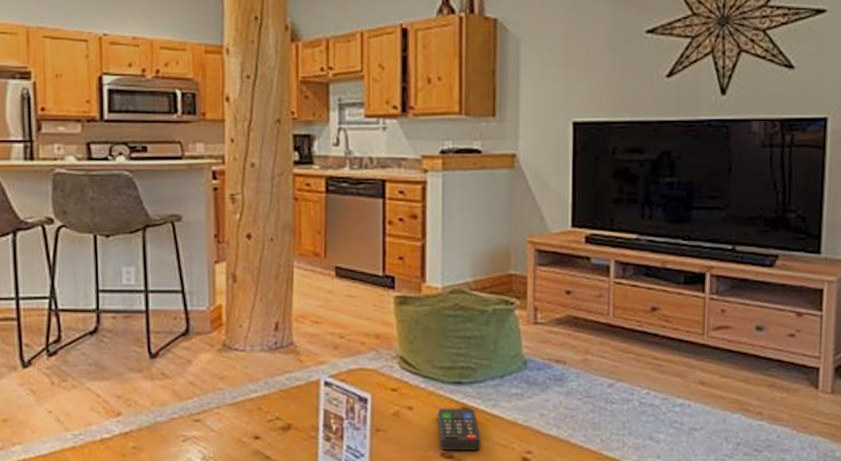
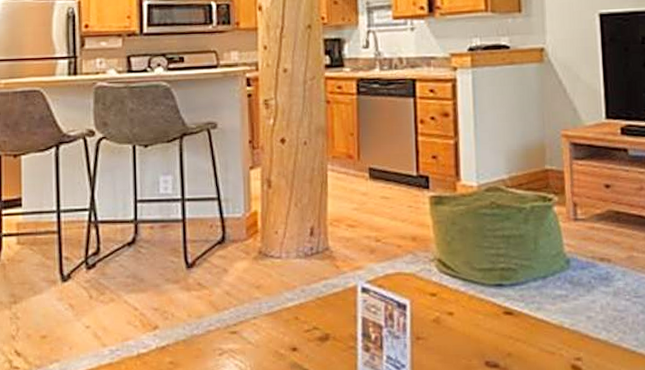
remote control: present [438,408,481,450] -> none [480,312,527,358]

